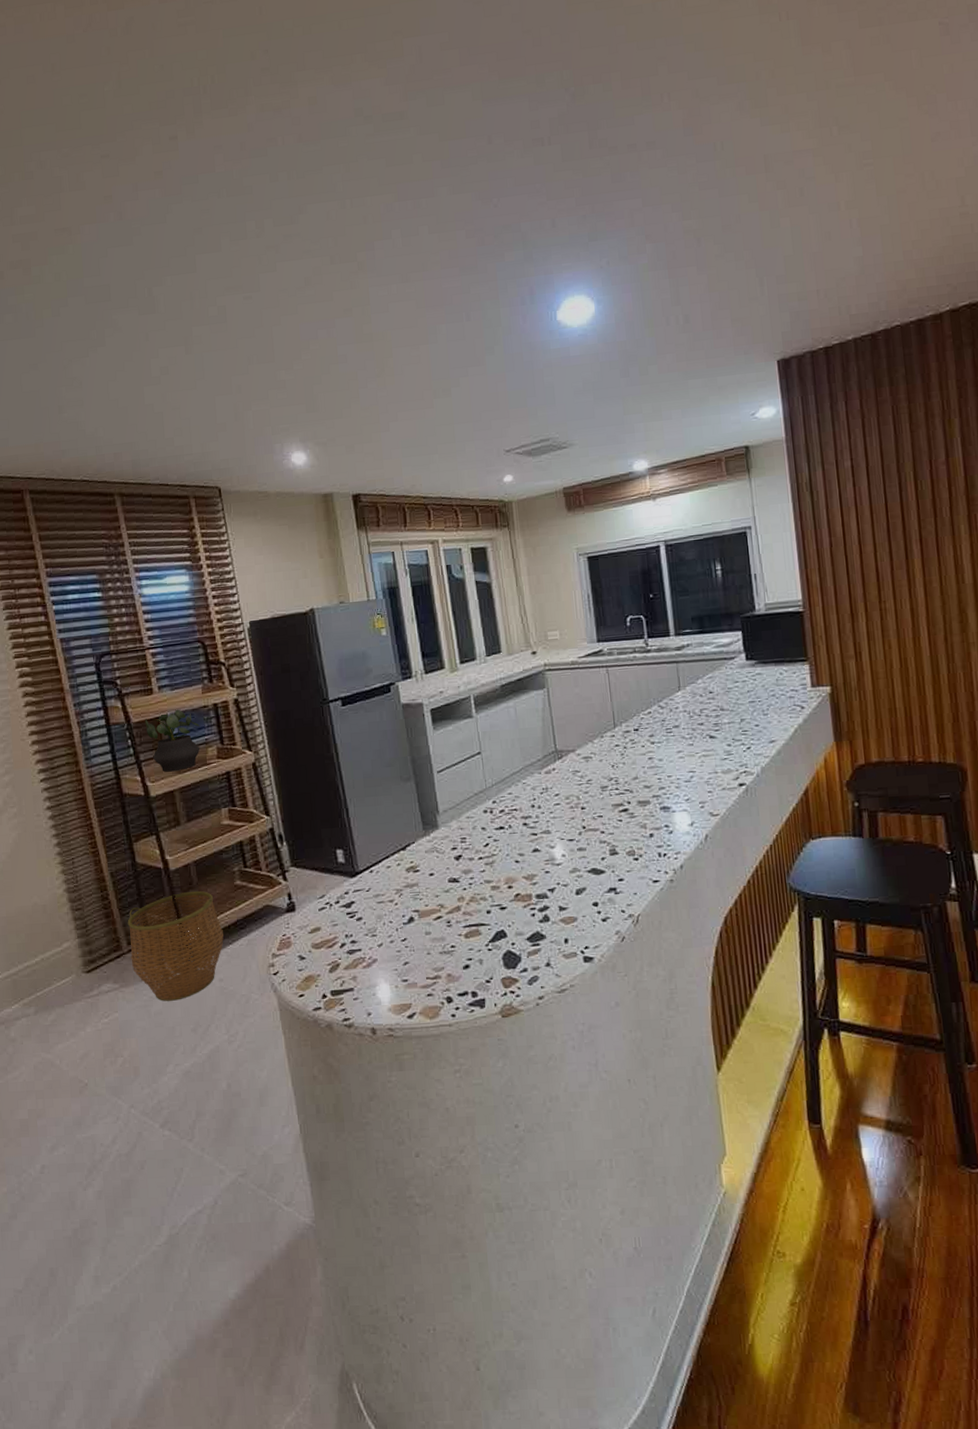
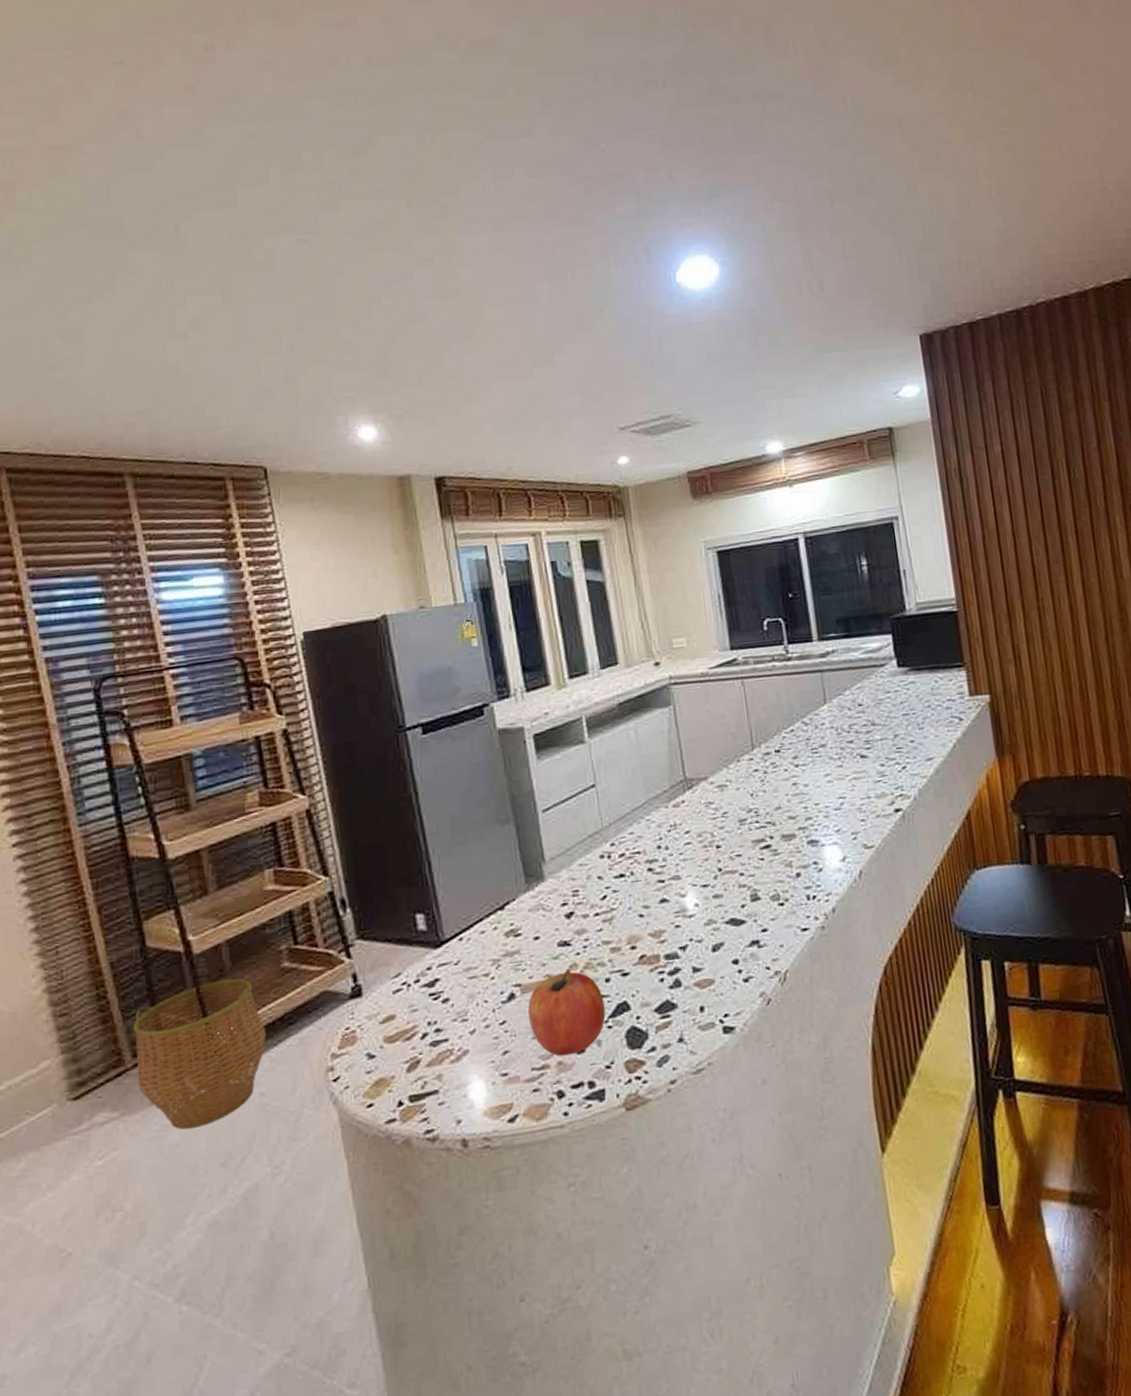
potted plant: present [145,709,200,772] -> none [161,744,237,827]
fruit: none [423,900,487,970] -> present [527,968,606,1057]

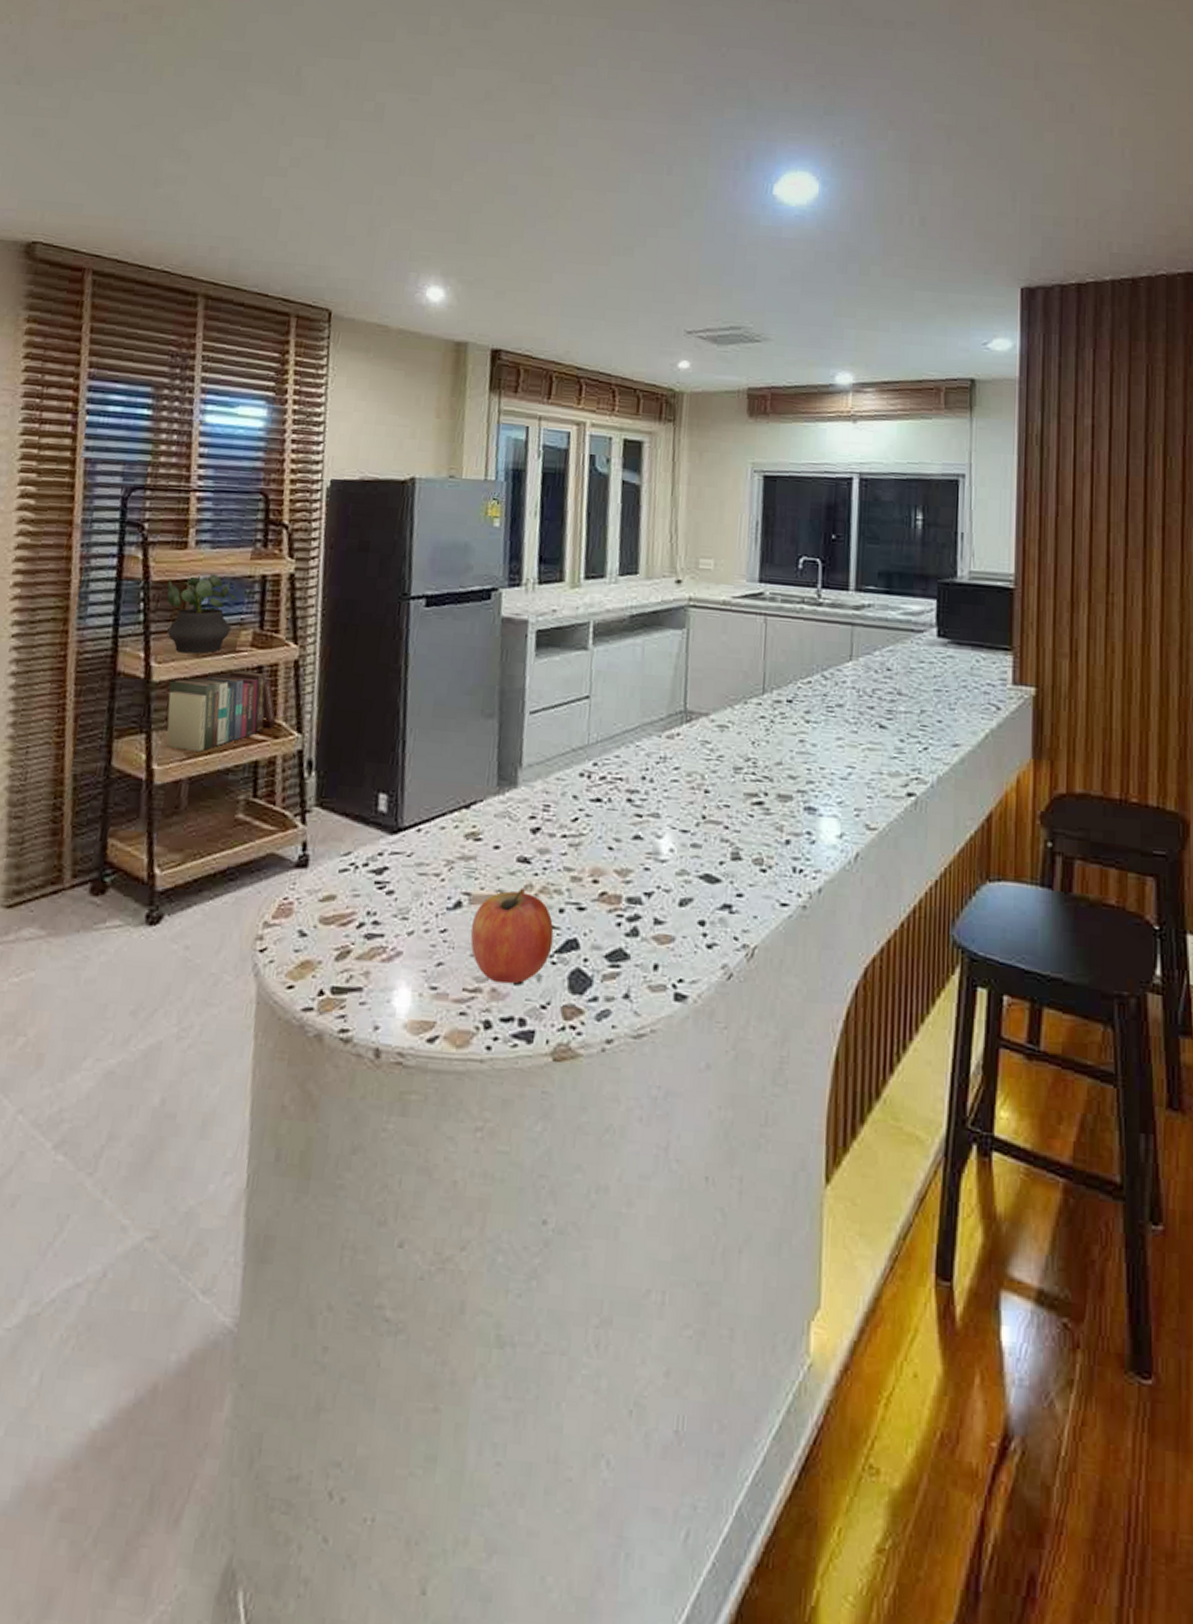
basket: present [132,978,266,1130] -> none [70,817,205,967]
potted plant: none [161,744,237,827] -> present [167,573,238,654]
books: none [186,828,302,917] -> present [166,670,277,752]

